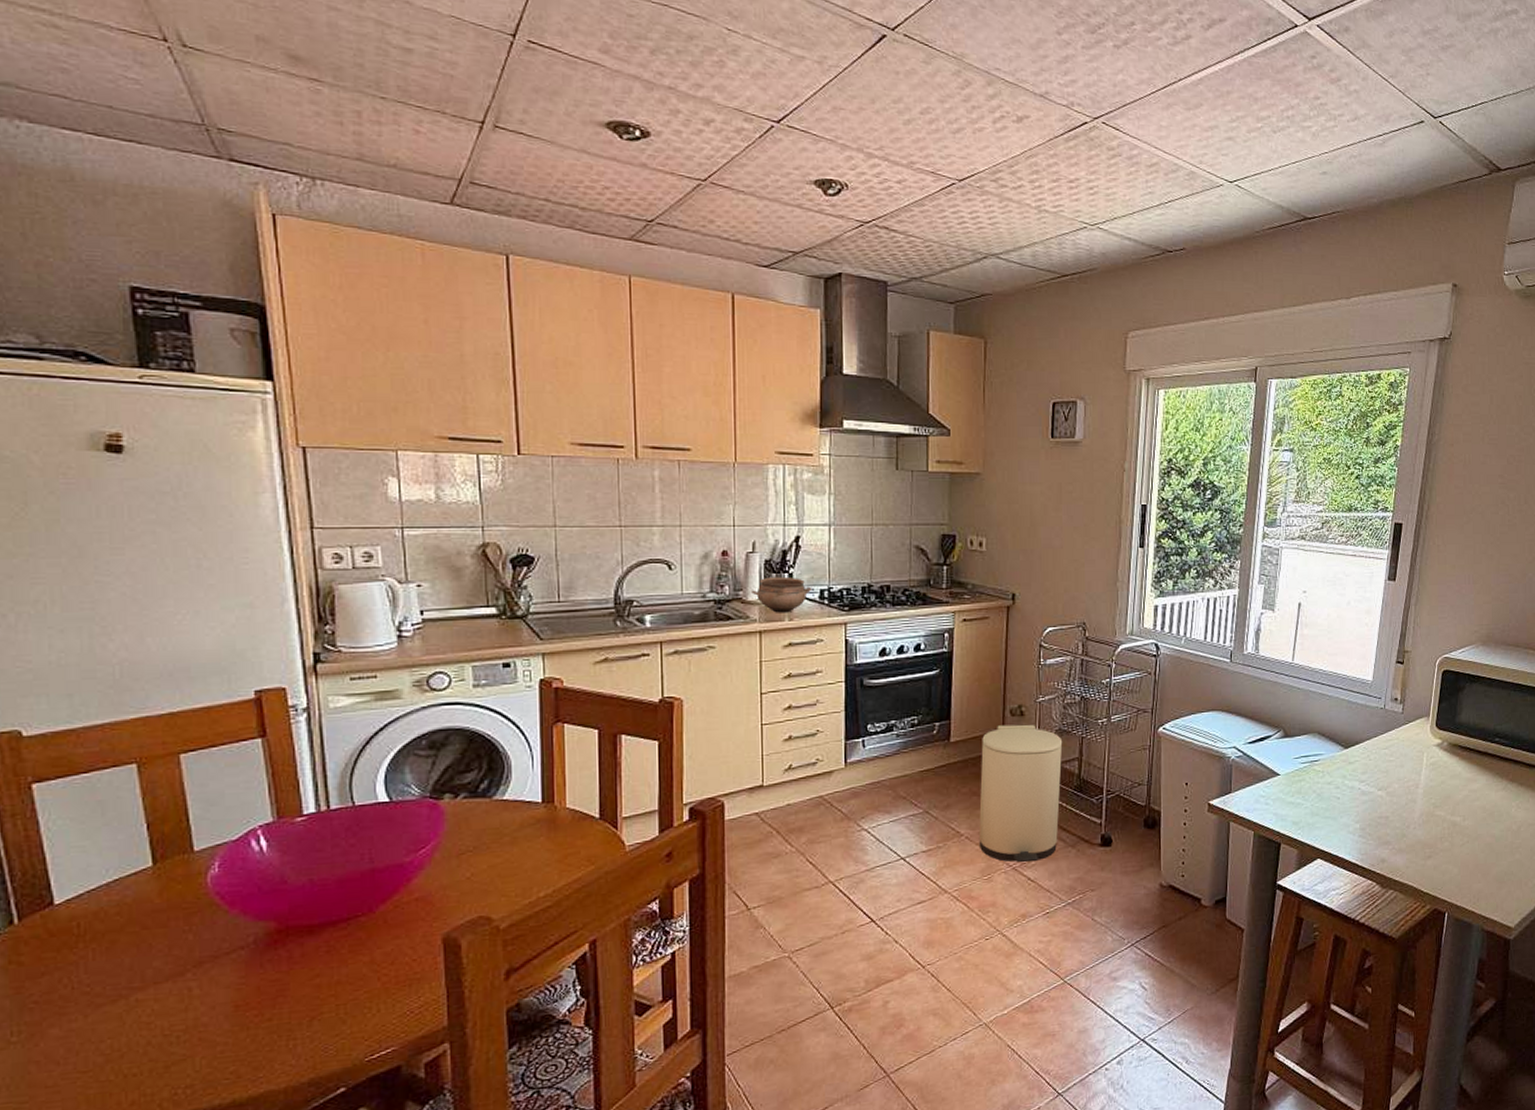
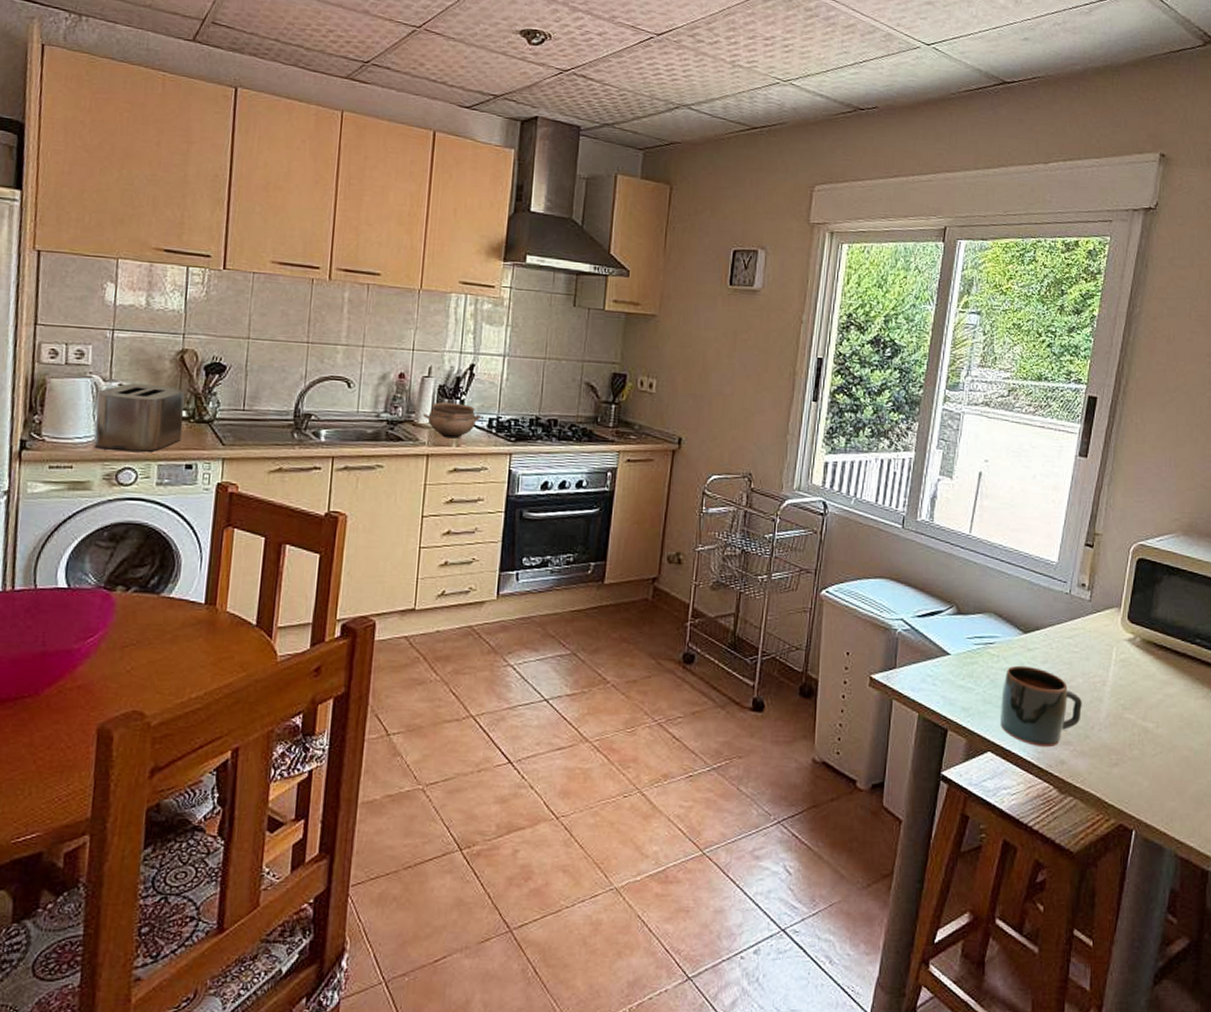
toaster: none [392,583,495,656] -> present [94,383,185,454]
pedal bin: present [978,724,1063,863] -> none [625,571,720,720]
mug: none [1327,778,1398,850] -> present [1000,665,1082,748]

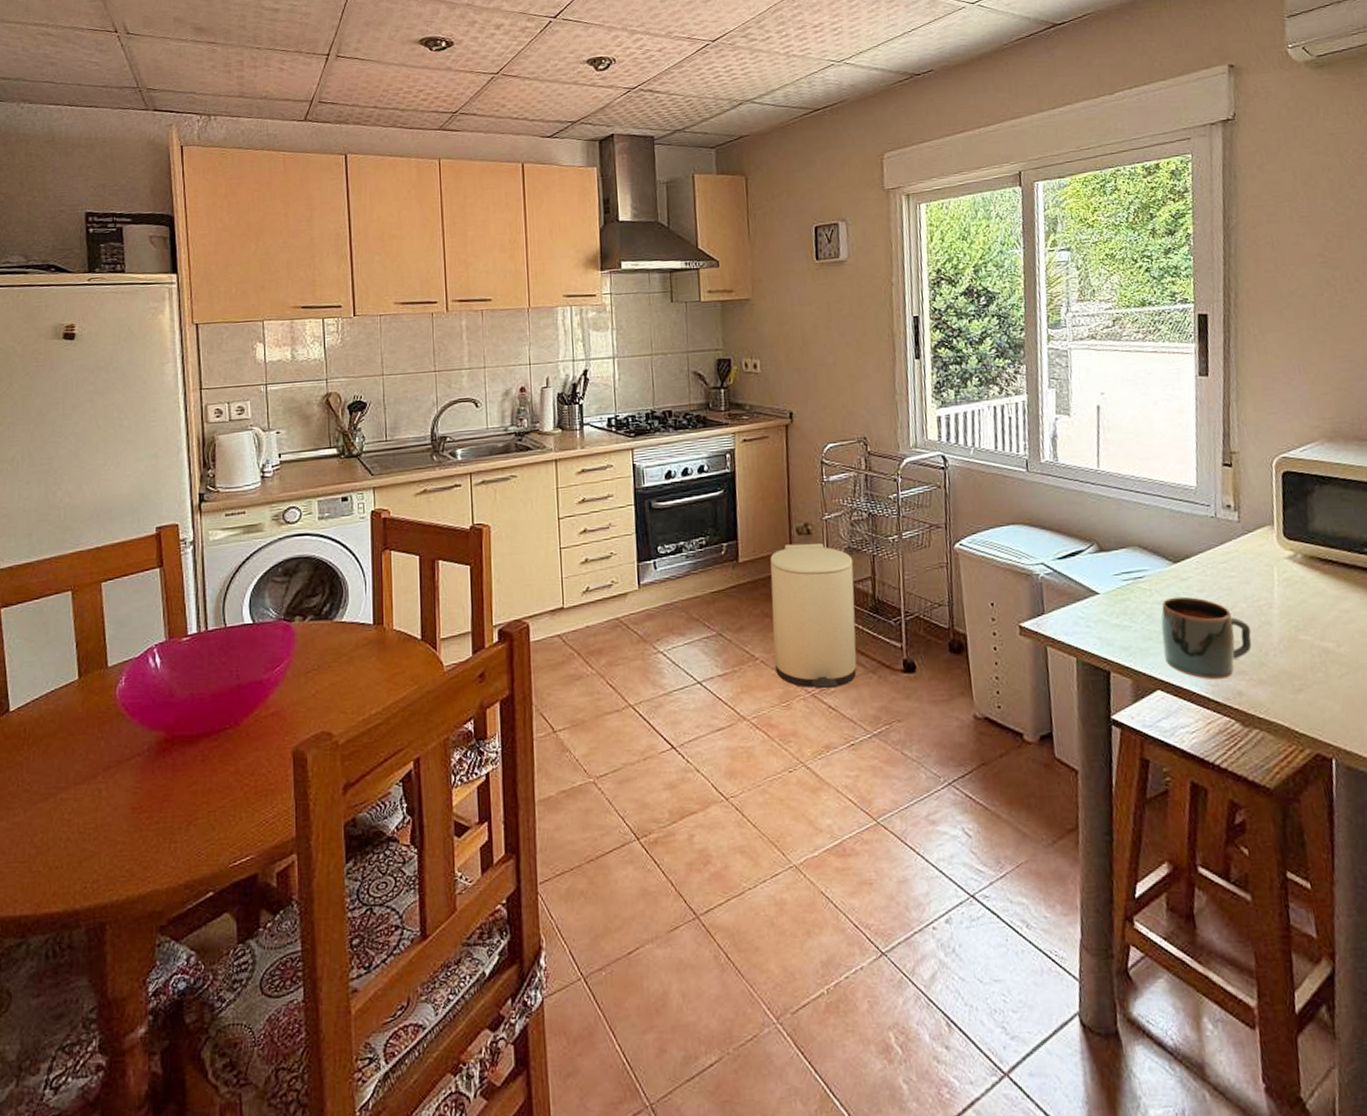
toaster: present [94,383,185,454] -> none [258,428,336,493]
cooking pot: present [423,402,482,439] -> none [547,408,601,442]
pedal bin: none [625,571,720,720] -> present [770,543,857,689]

